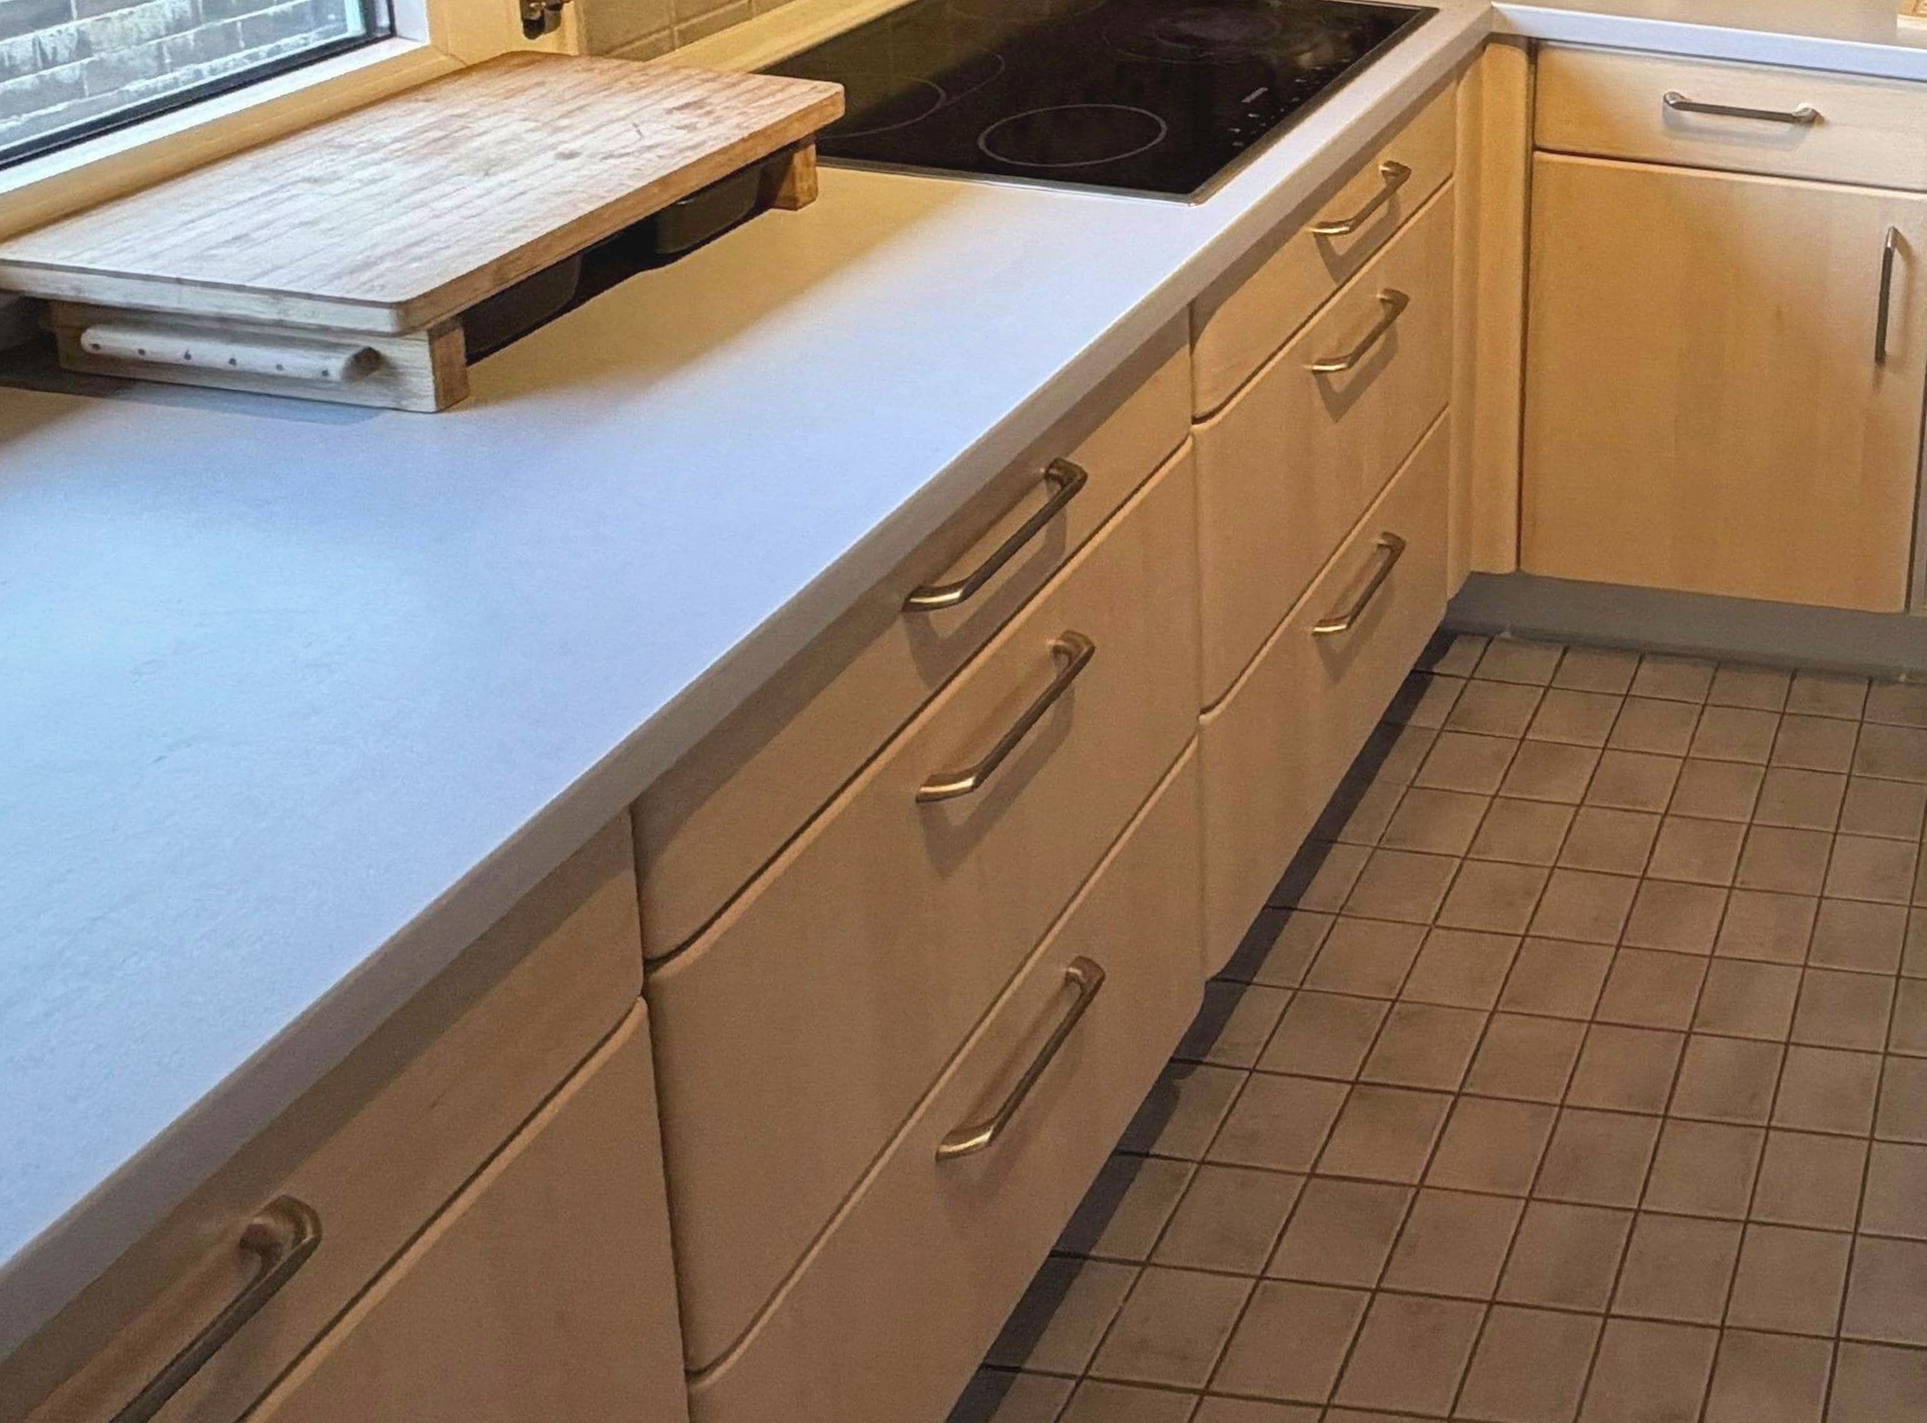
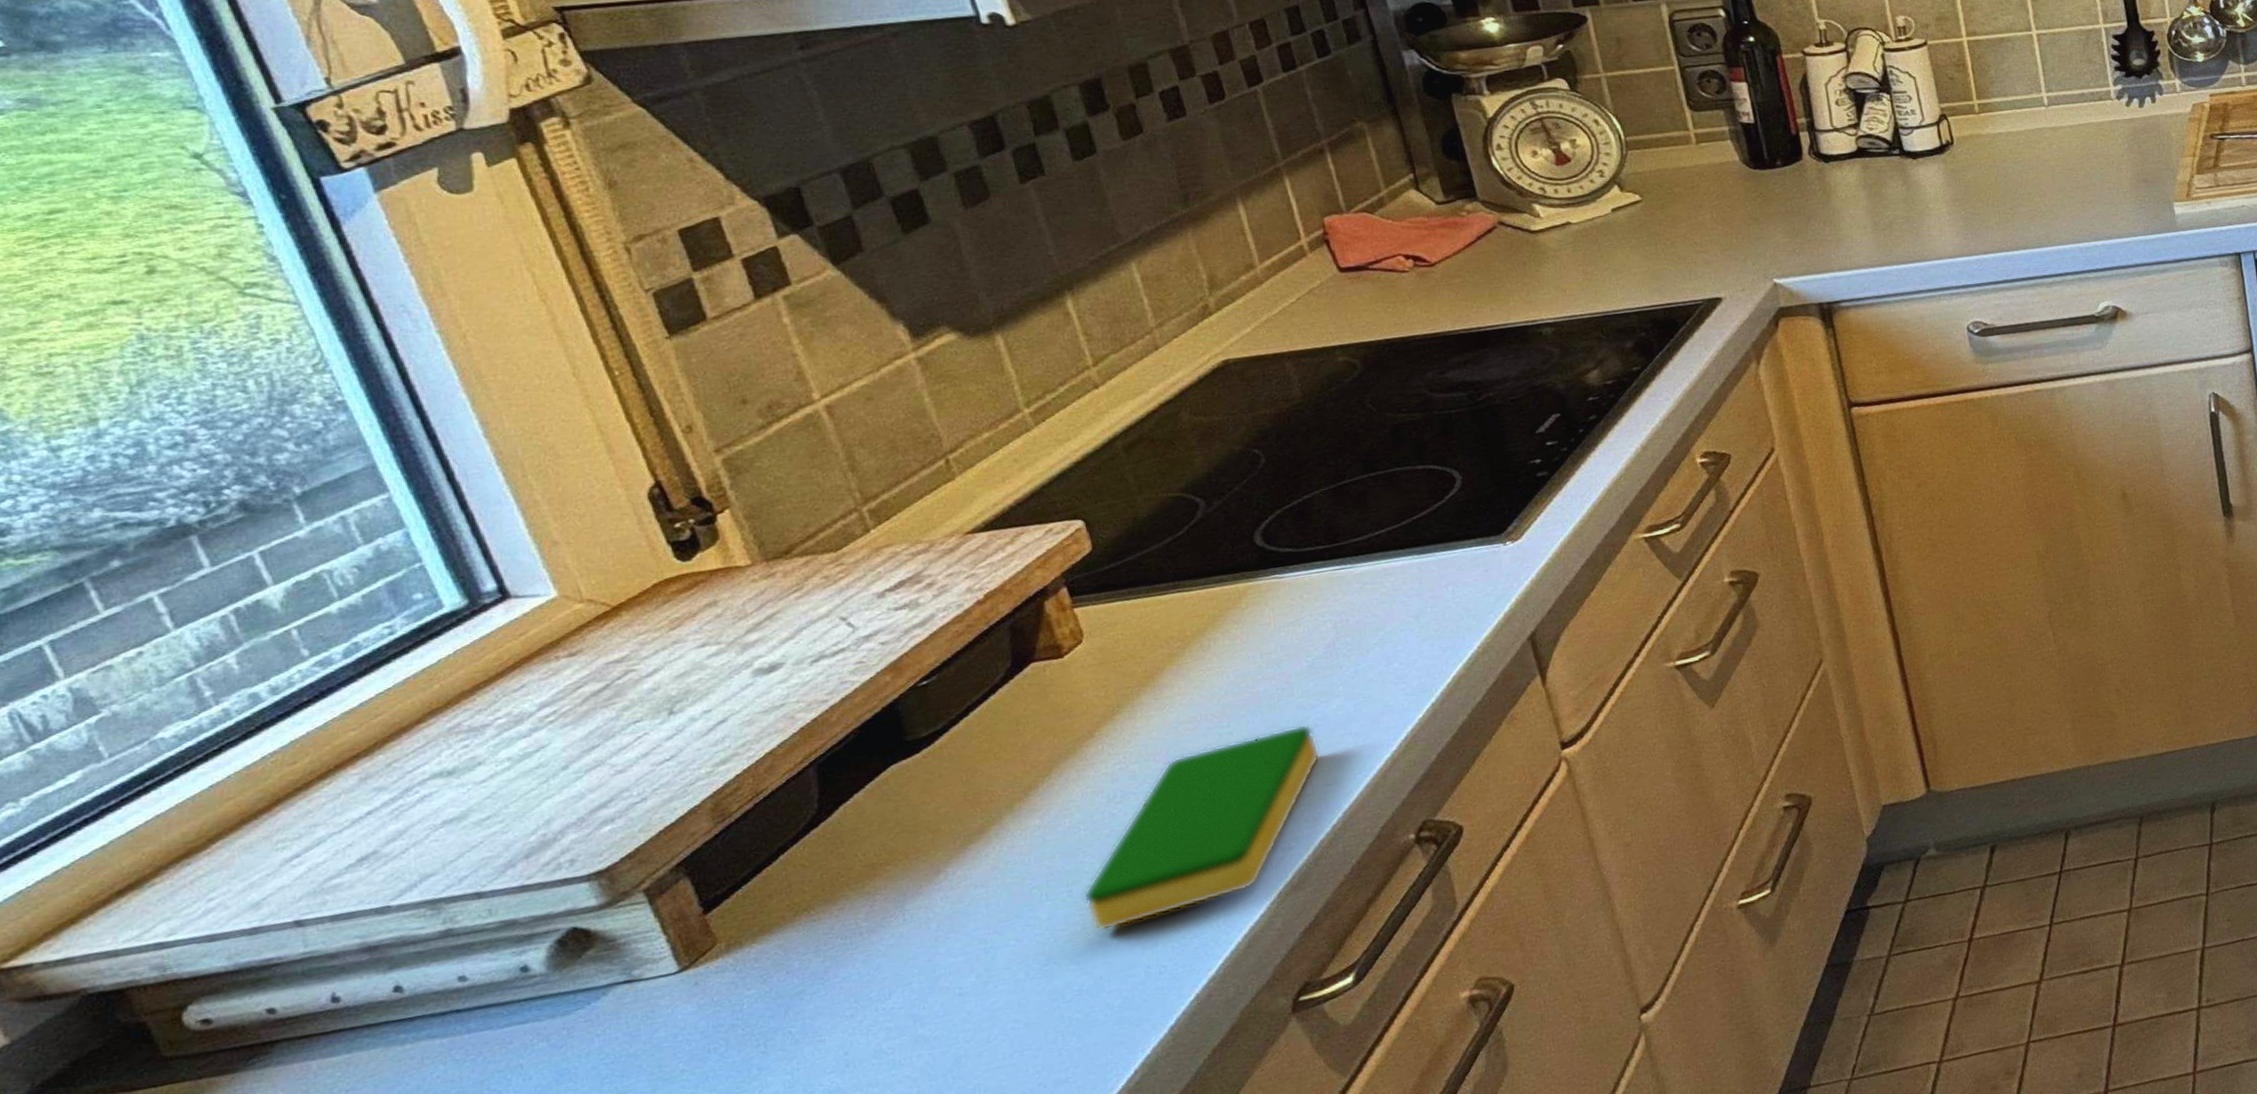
dish sponge: none [758,332,985,482] -> present [1083,724,1321,932]

